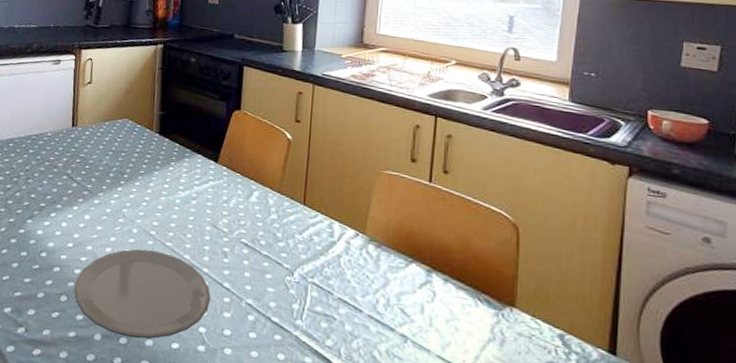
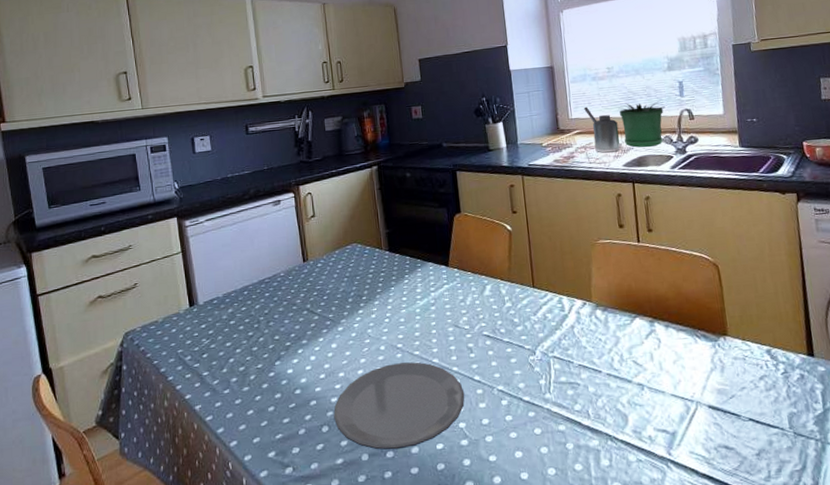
soap dispenser: none [395,24,430,80] -> present [584,106,620,154]
planter: none [434,28,488,82] -> present [618,102,665,148]

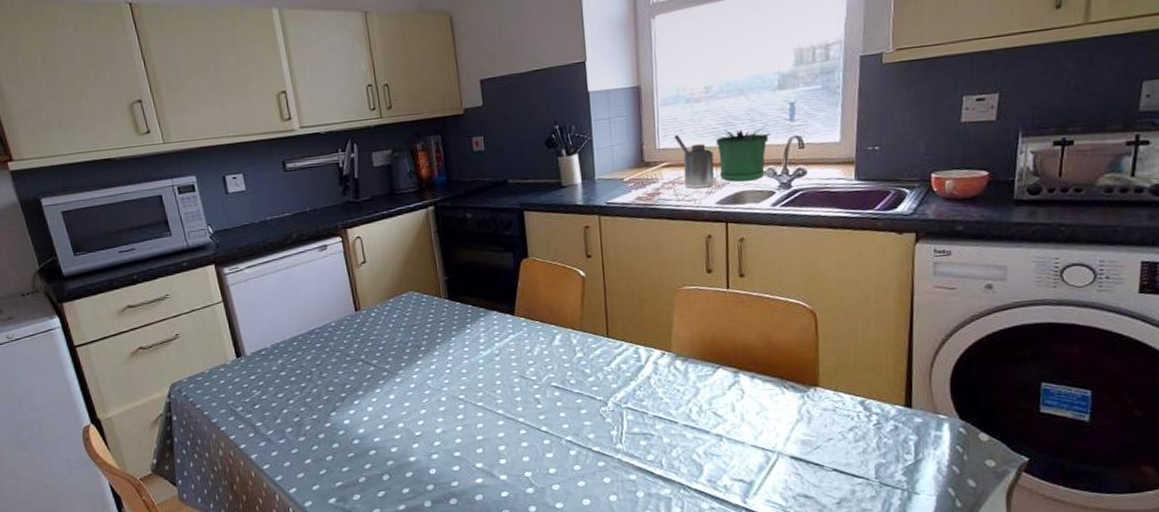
plate: present [334,362,465,450] -> none [394,413,531,497]

